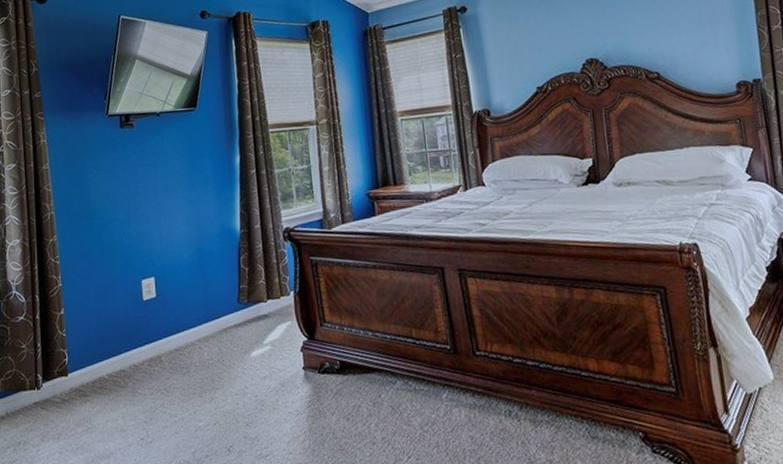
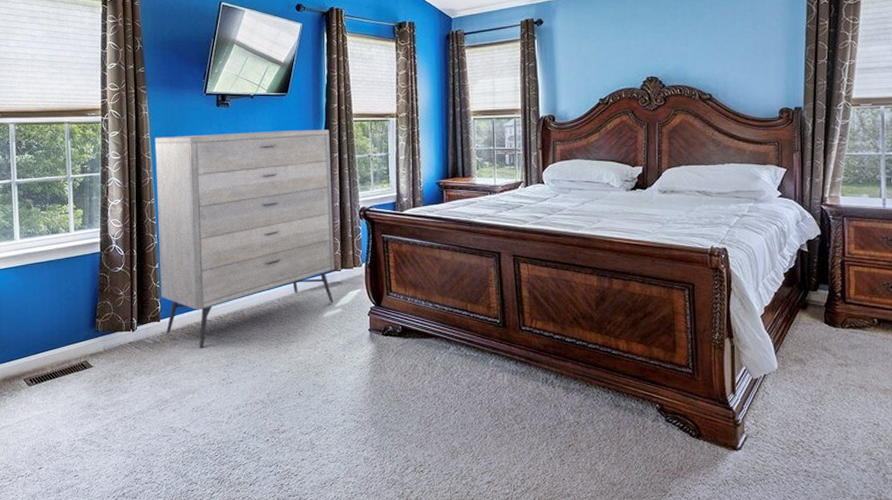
dresser: none [54,144,261,405] -> present [155,129,335,349]

